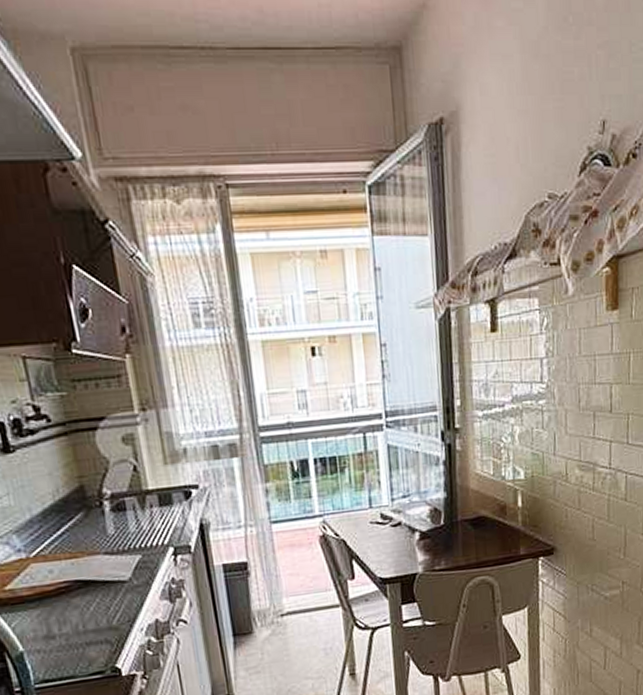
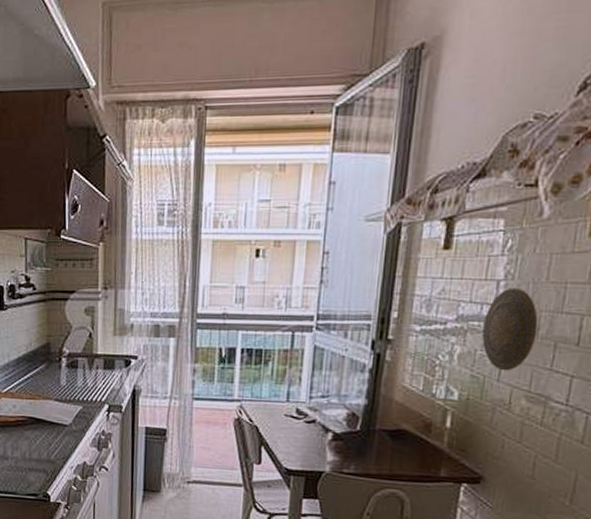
decorative plate: none [535,363,579,445] -> present [482,287,539,371]

